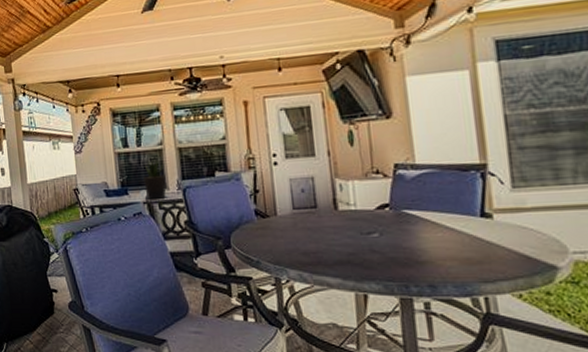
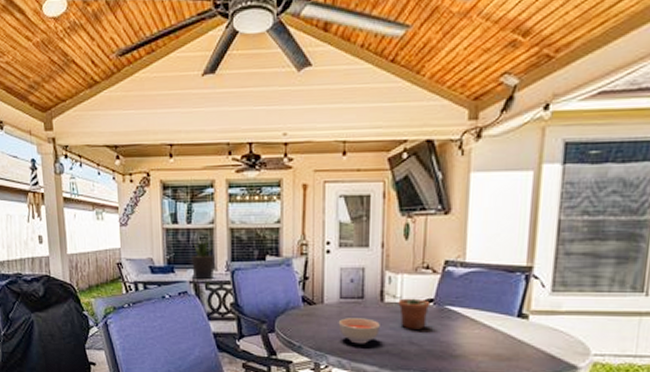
bowl: none [294,228,338,255] -> present [338,318,380,344]
planter: none [352,204,387,237] -> present [398,298,431,330]

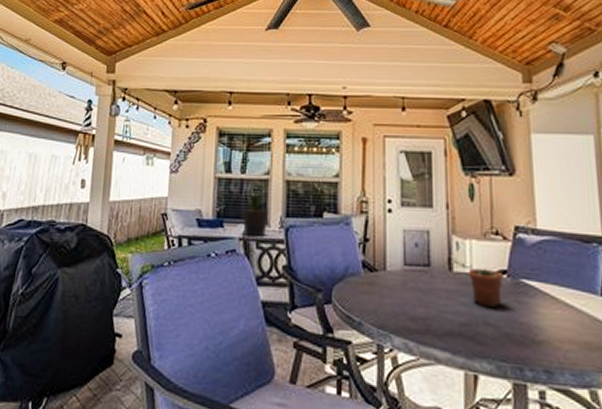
bowl: present [338,318,380,344] -> none [403,289,450,323]

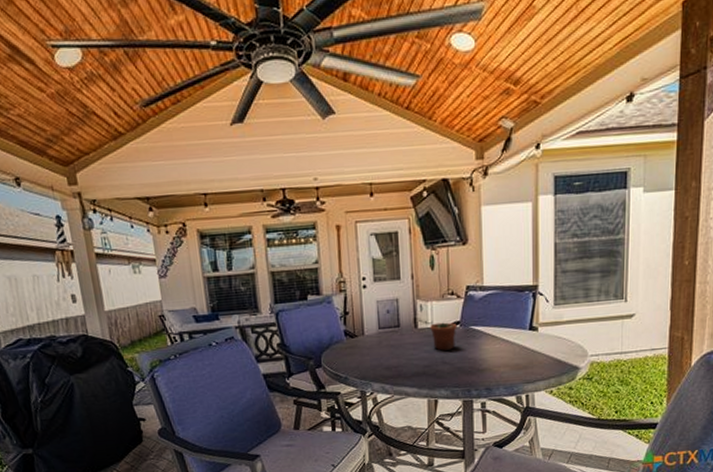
planter: present [243,189,268,236] -> none [235,283,259,324]

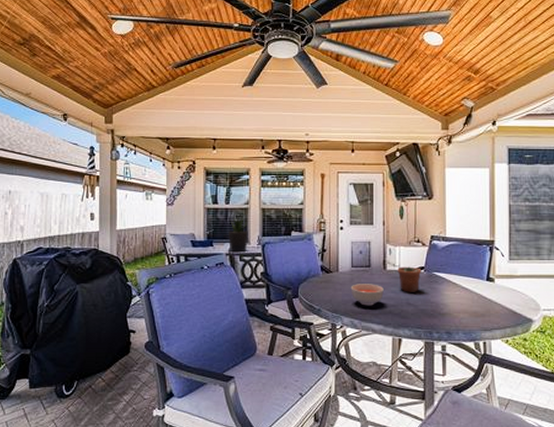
planter: none [235,283,259,324] -> present [228,216,248,251]
bowl: none [379,345,416,369] -> present [350,284,384,306]

